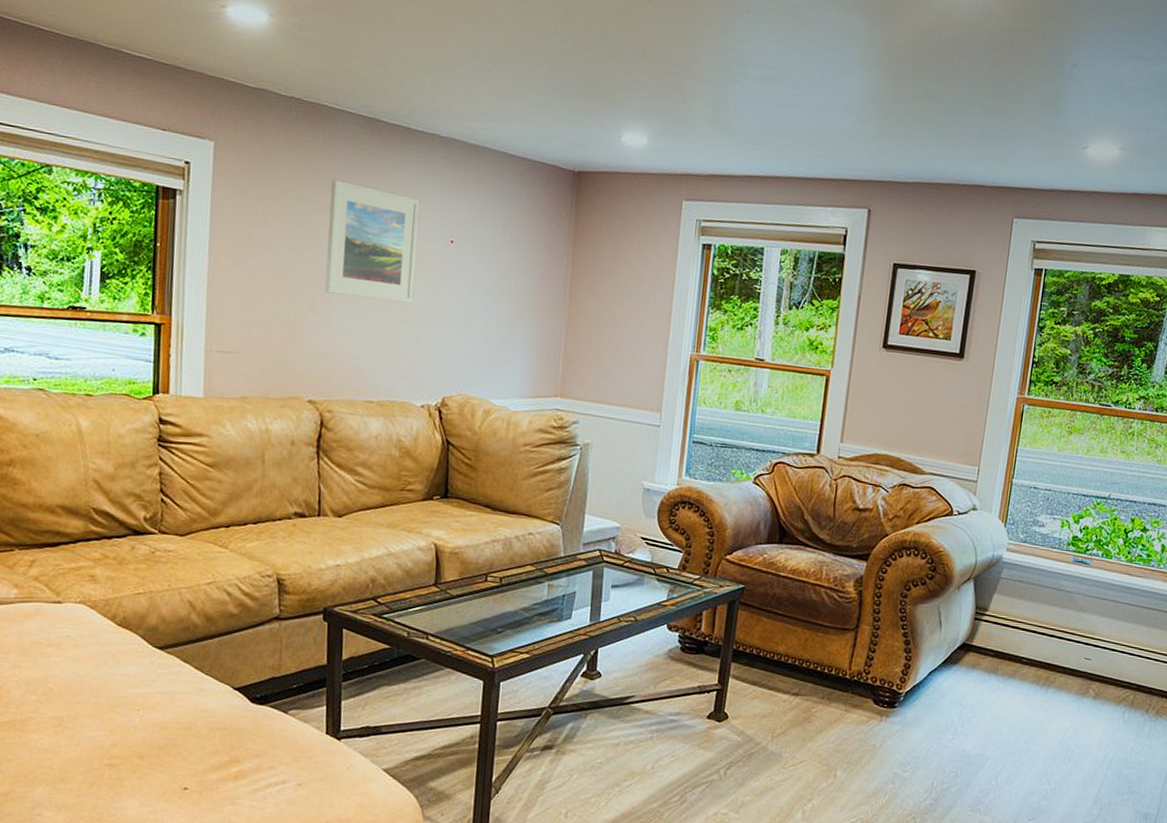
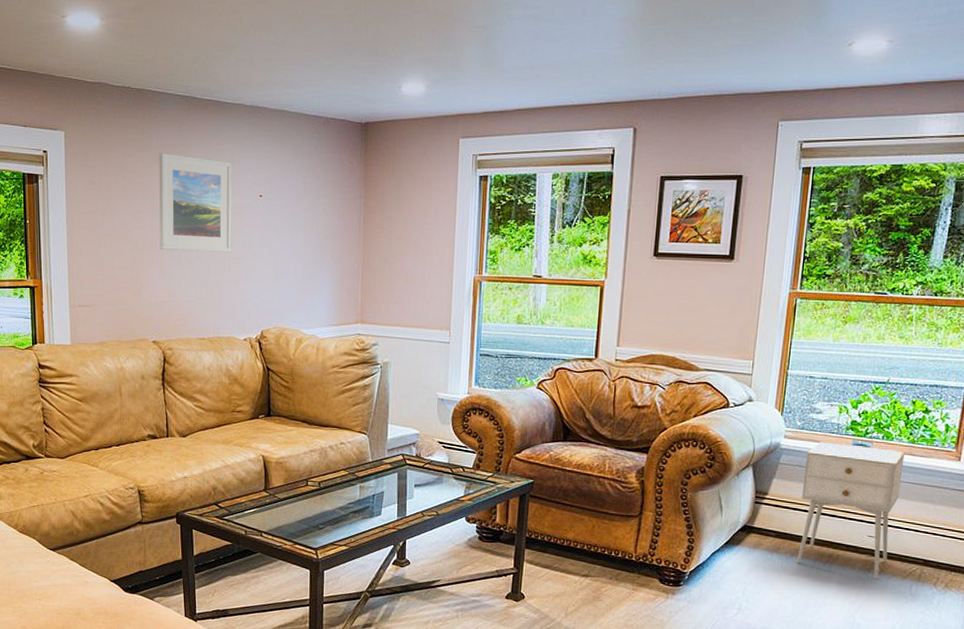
nightstand: none [1013,556,1123,704] -> present [796,442,905,579]

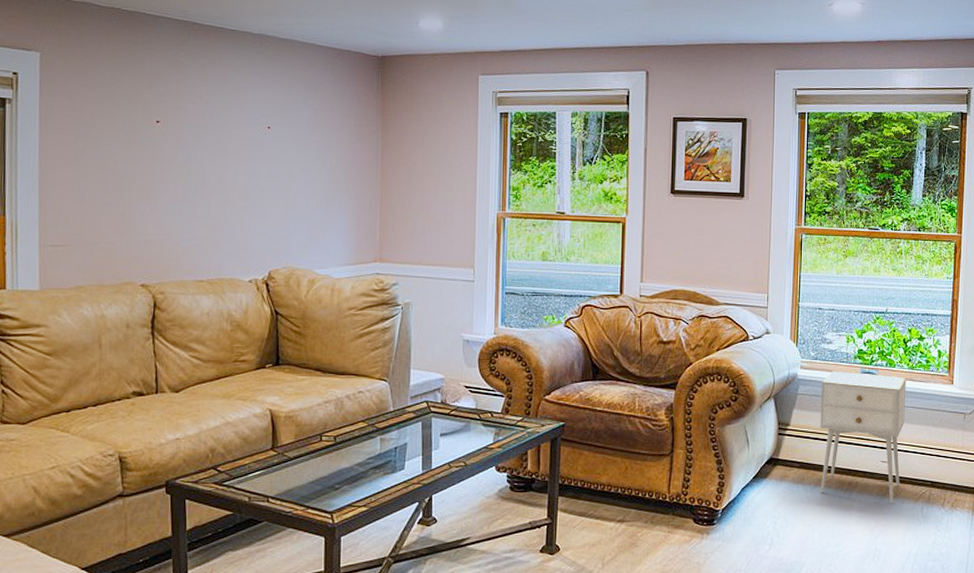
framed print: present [159,152,232,252] -> none [151,78,237,187]

